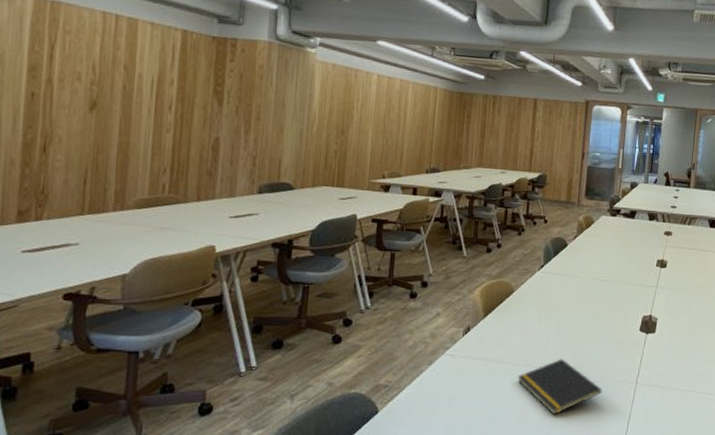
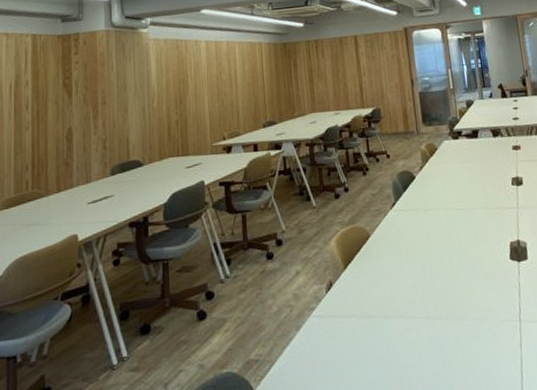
notepad: present [517,359,602,415] -> none [391,304,485,371]

